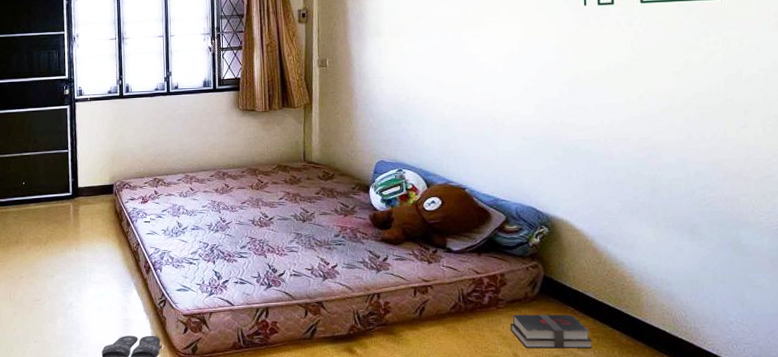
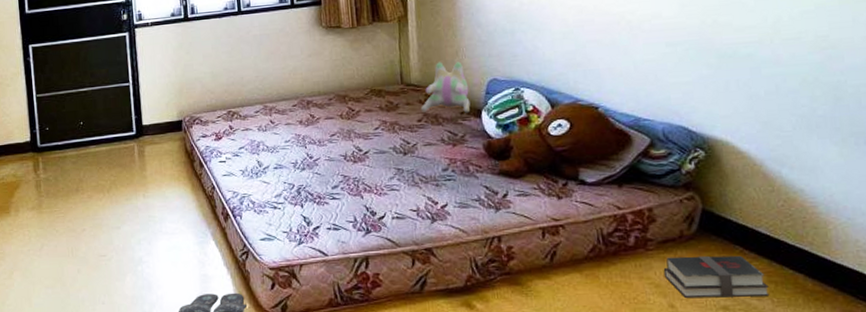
plush toy: none [319,144,361,189] -> present [420,61,471,113]

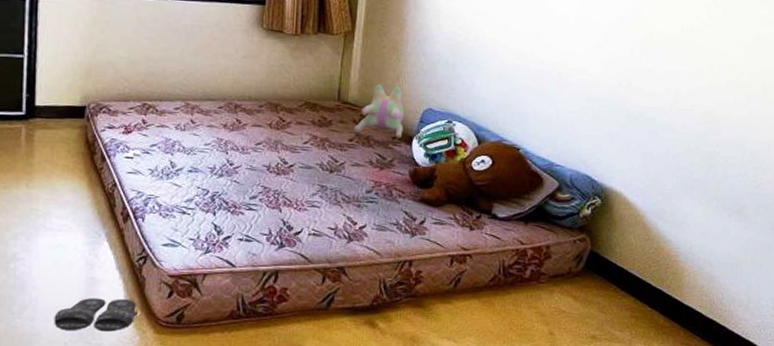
hardback book: present [663,255,770,298] -> none [549,290,631,328]

